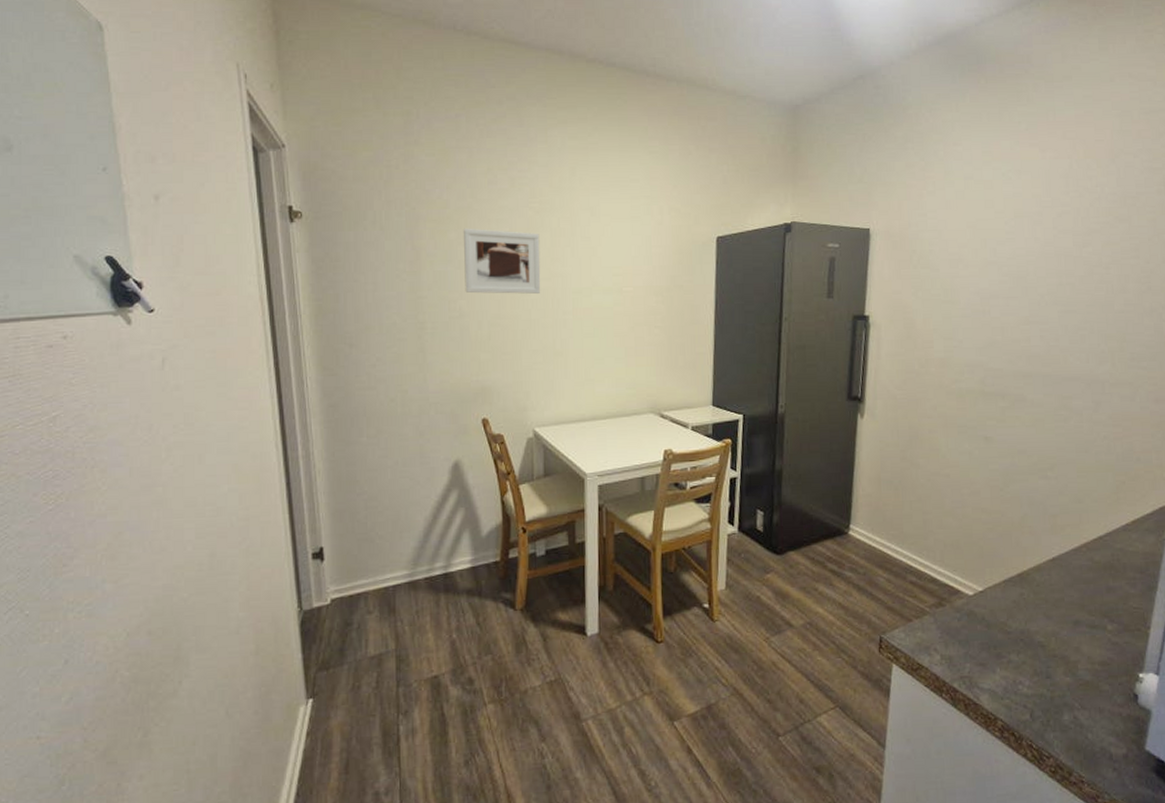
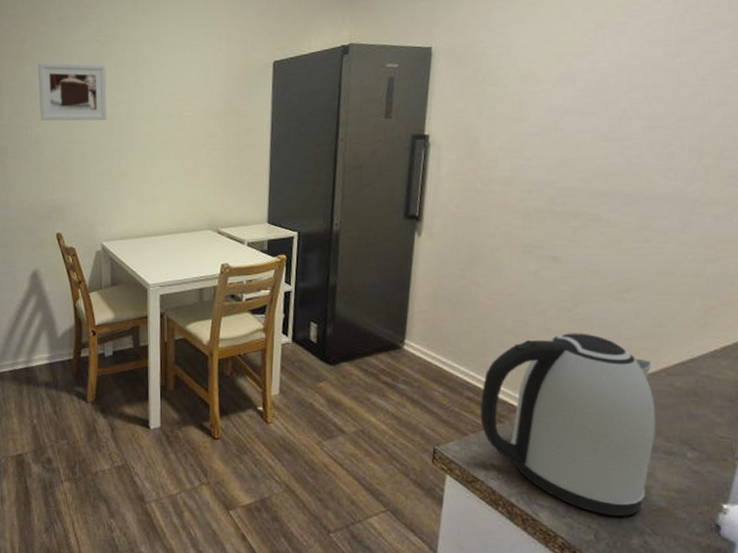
kettle: none [923,511,1080,694] -> present [480,333,656,516]

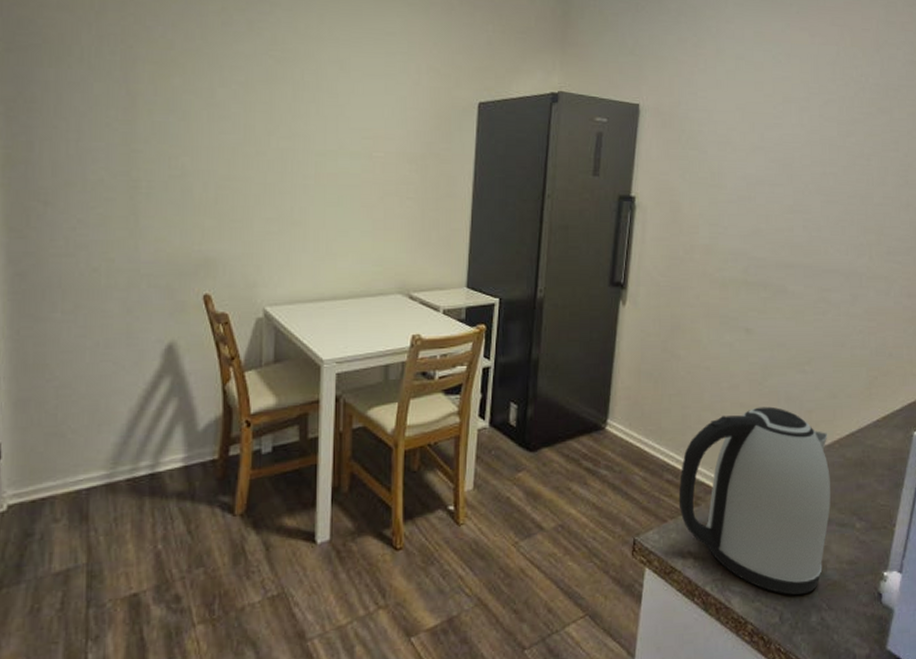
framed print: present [37,62,107,121] -> none [189,73,280,154]

